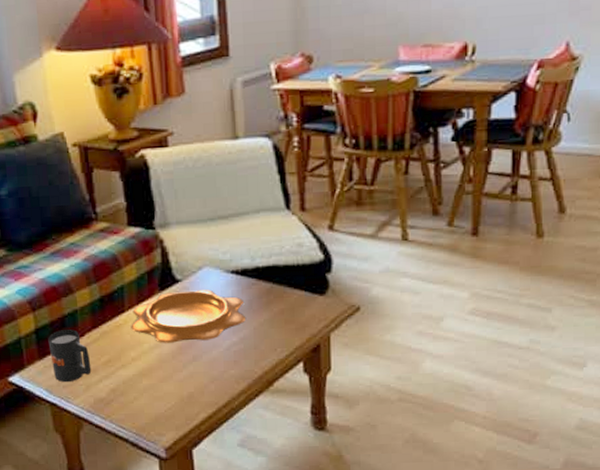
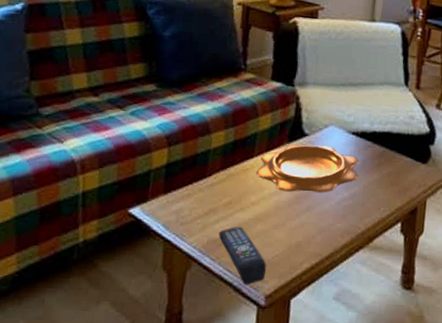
mug: present [48,328,92,383] -> none [174,166,213,220]
remote control: none [104,383,161,440] -> present [218,226,266,285]

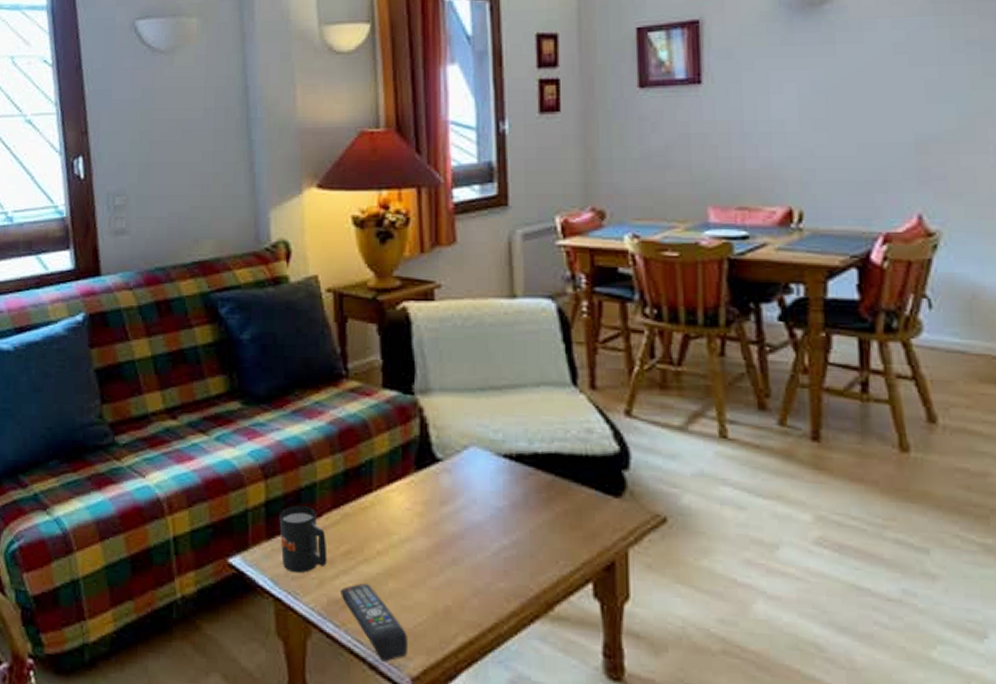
mug: none [174,166,213,220] -> present [279,504,328,574]
decorative bowl: present [256,144,360,193] -> none [378,473,519,540]

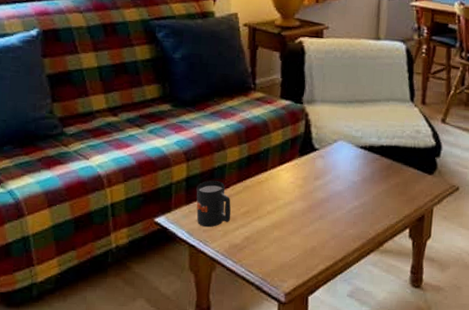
remote control: present [341,583,407,662] -> none [239,233,284,284]

